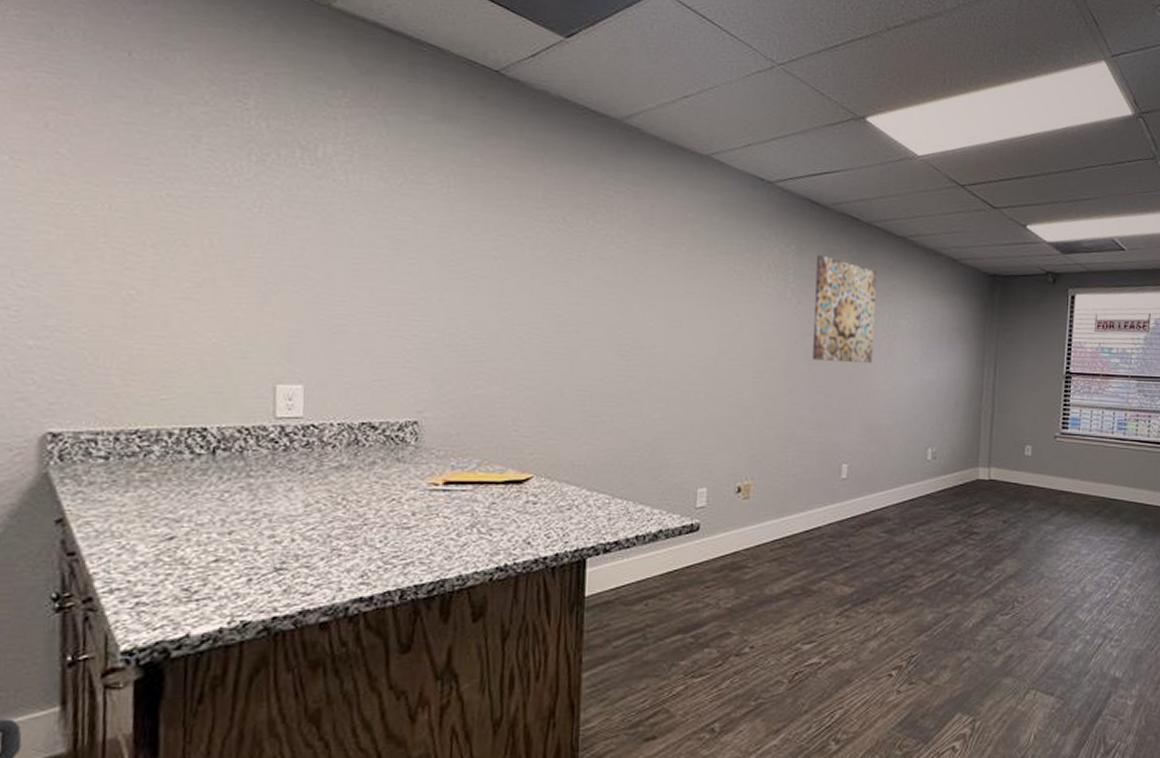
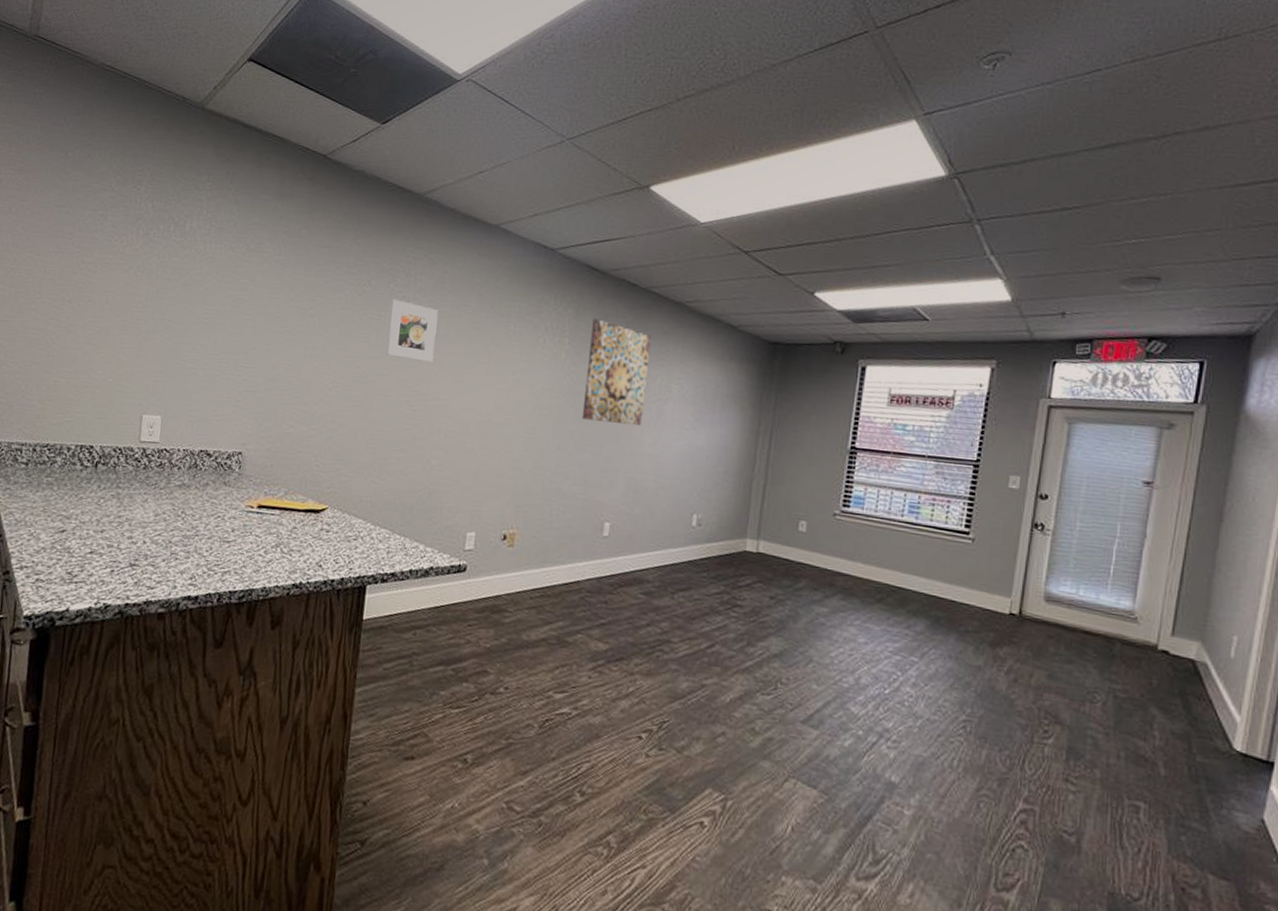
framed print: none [590,237,648,307] -> present [386,299,439,362]

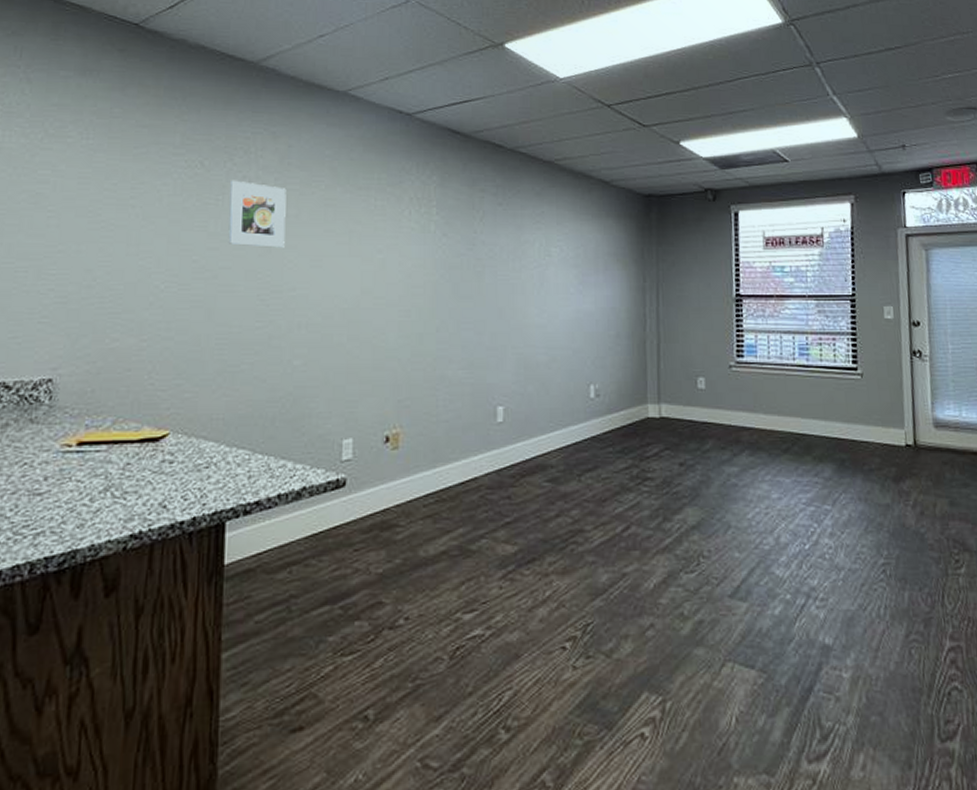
wall art: present [581,319,652,425] -> none [459,185,525,295]

